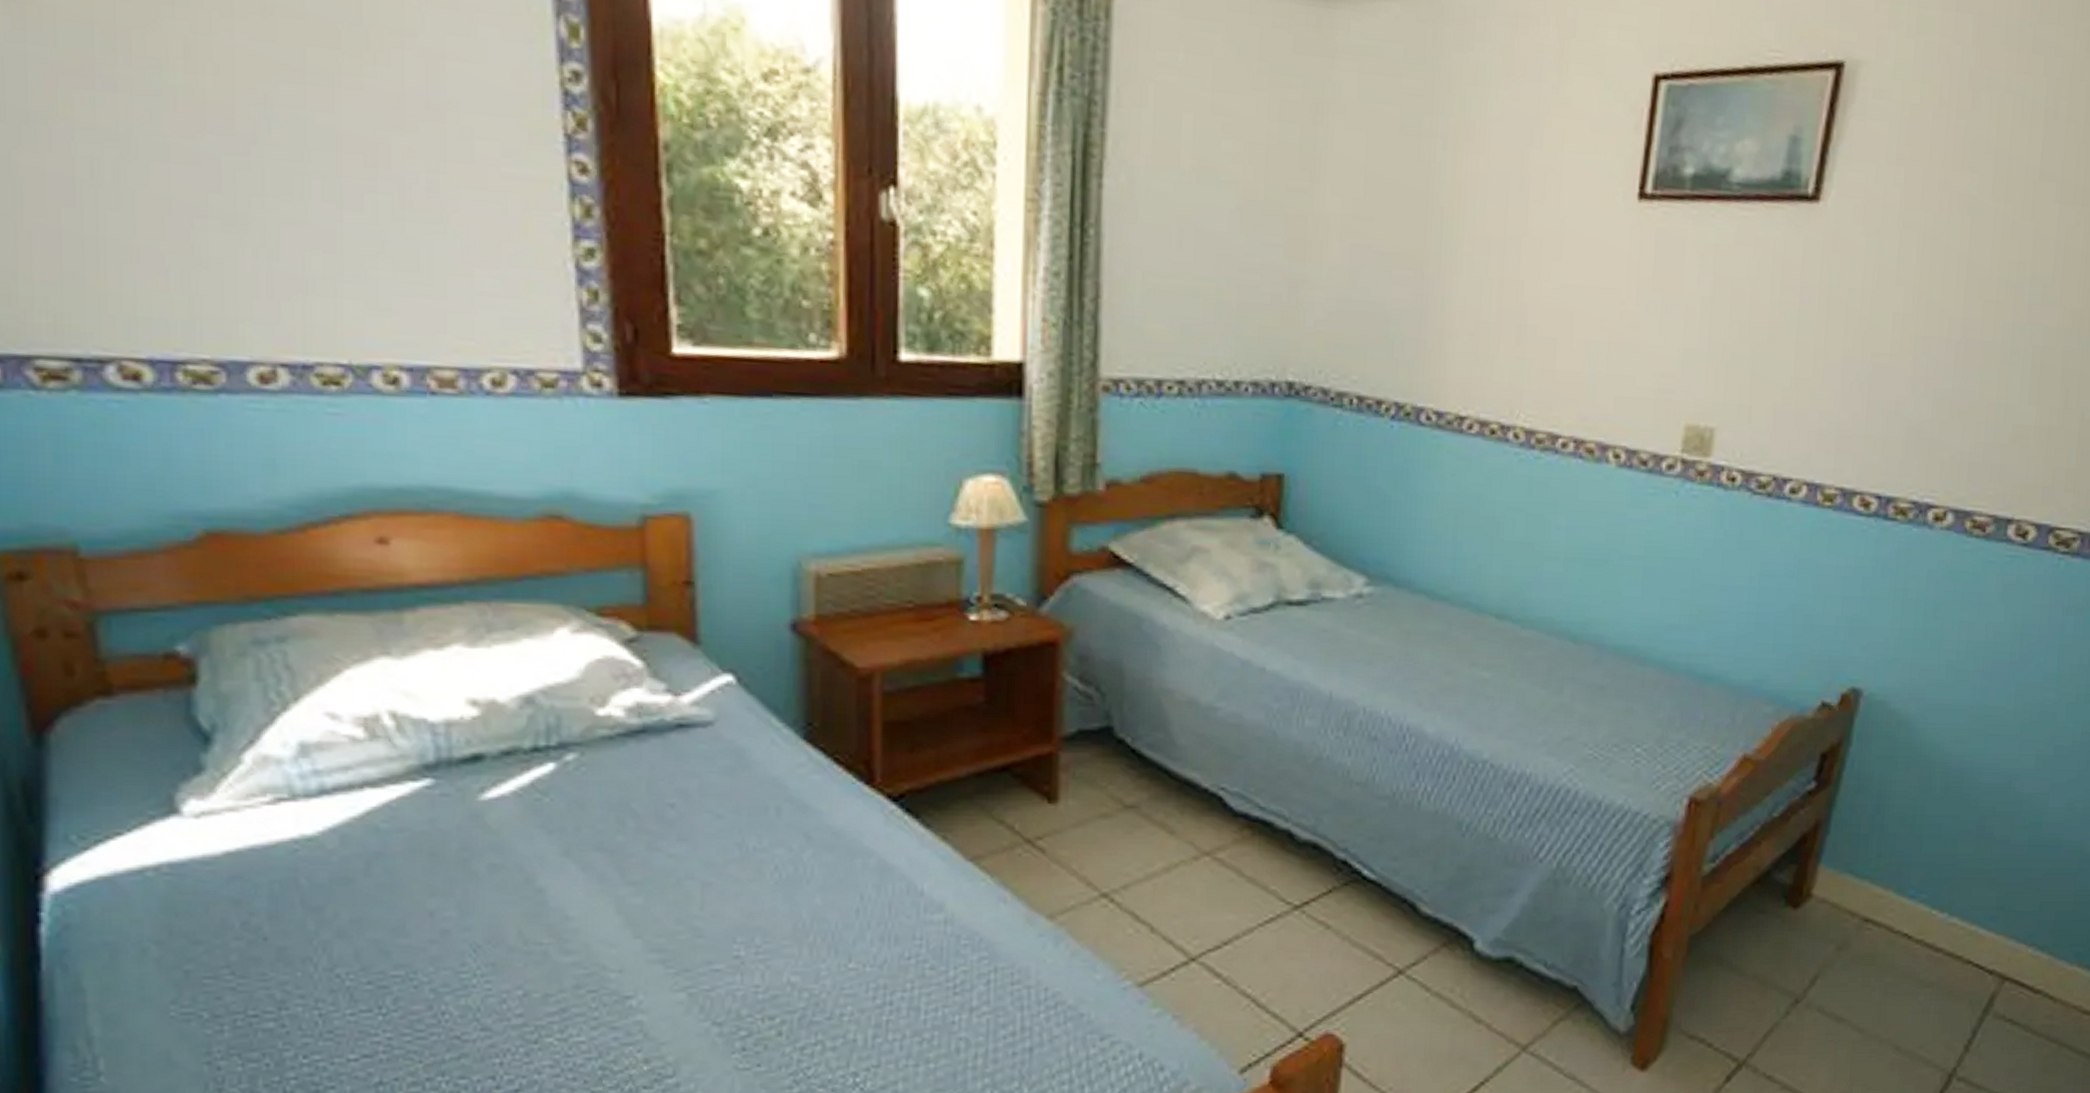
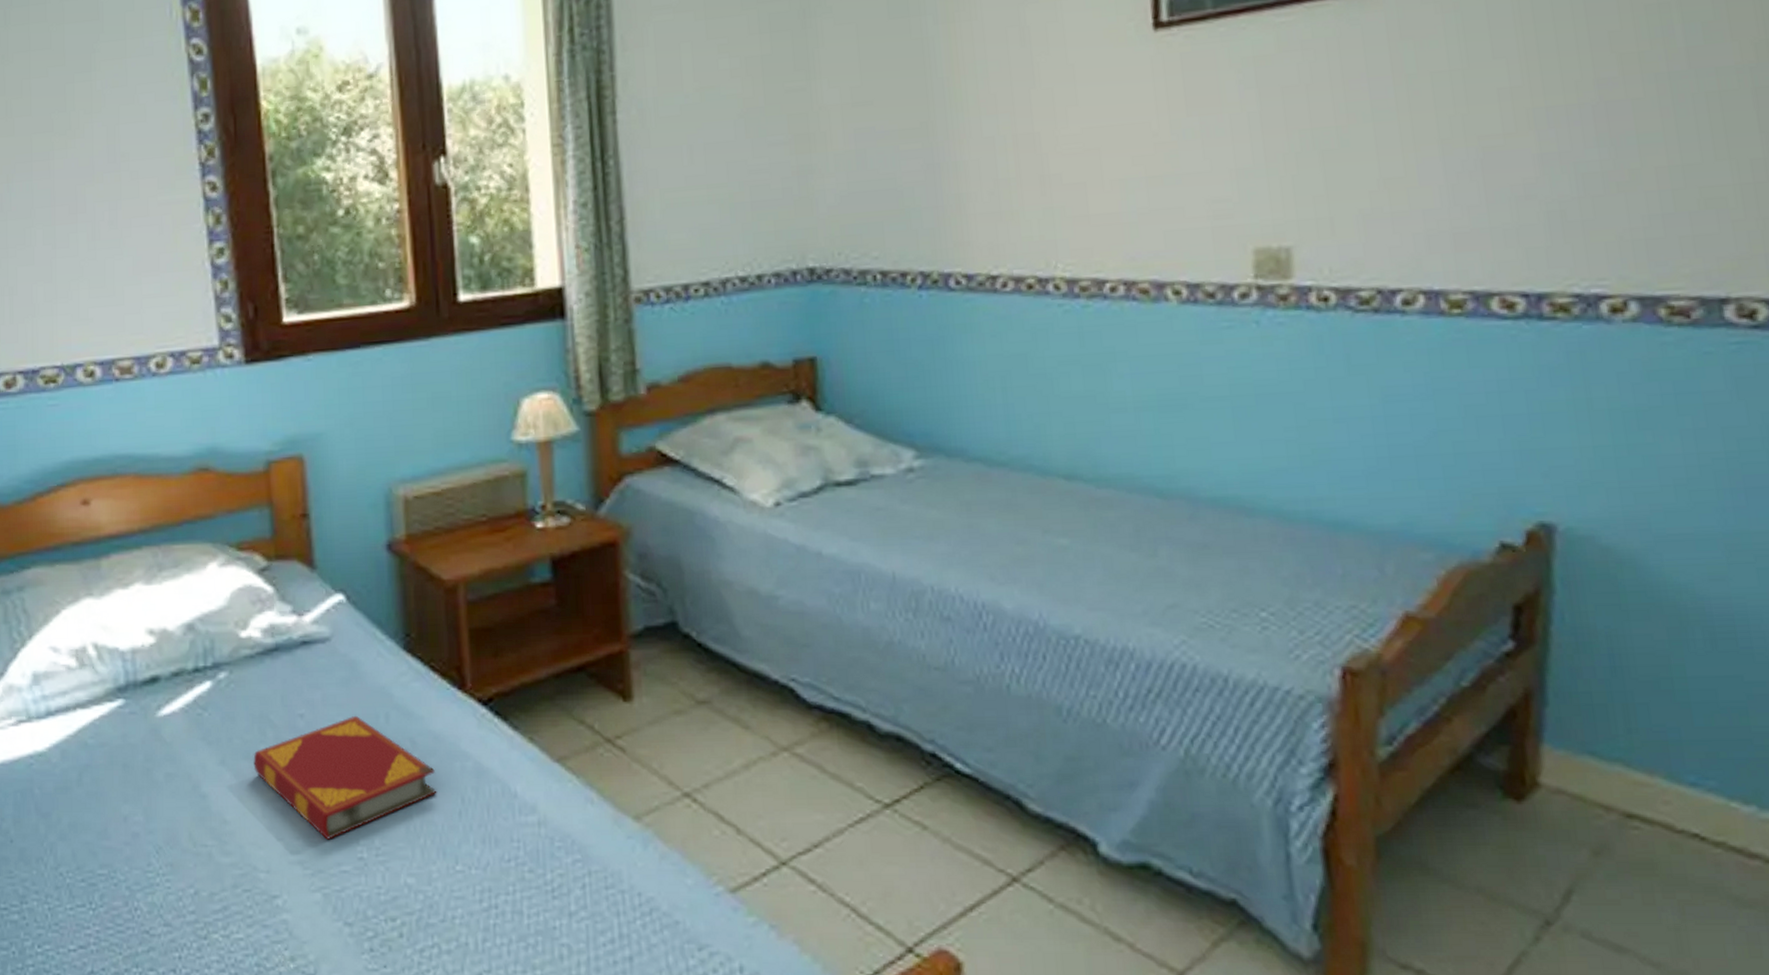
hardback book: none [607,807,833,937] -> present [253,715,437,840]

